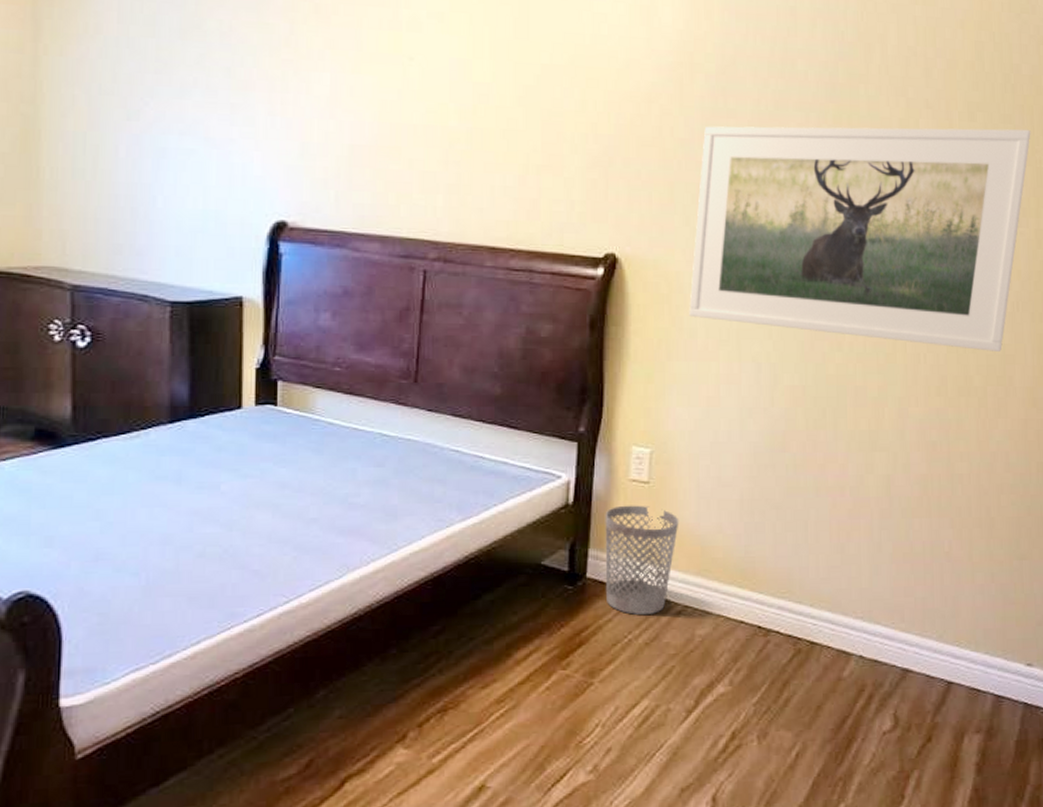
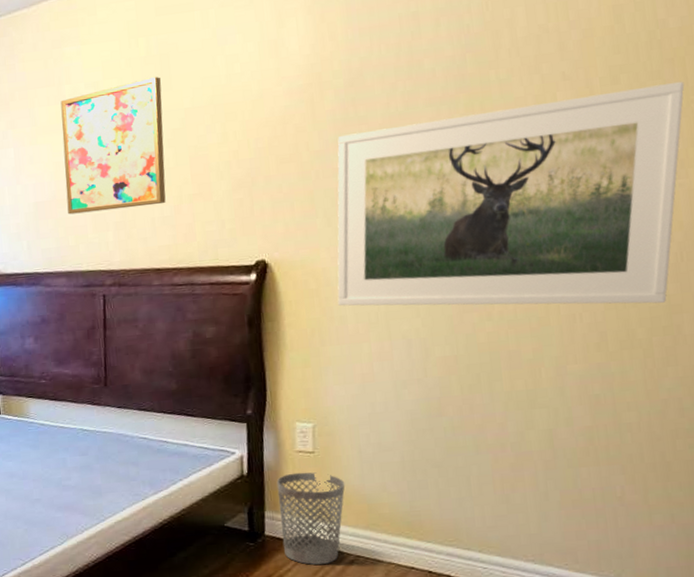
wall art: none [391,20,517,171] -> present [60,76,166,215]

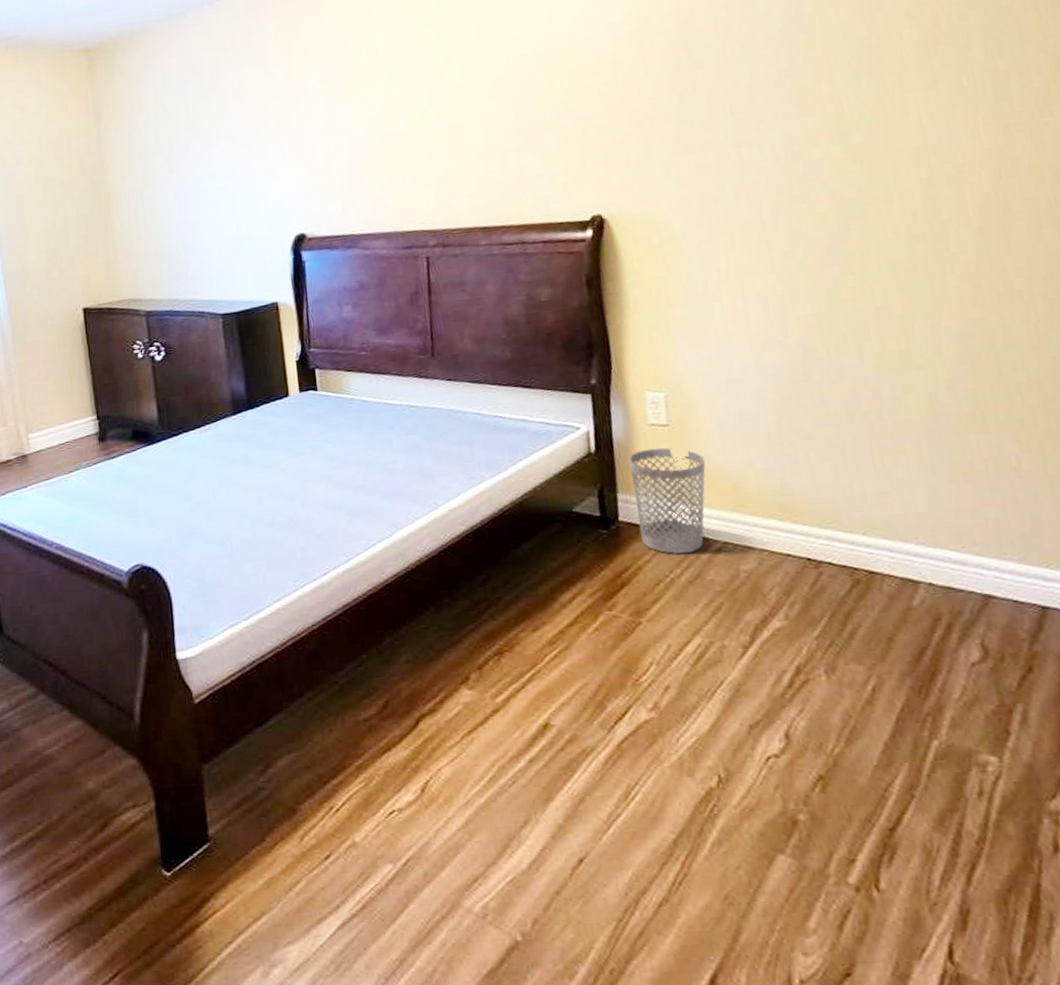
wall art: present [60,76,166,215] -> none [373,25,491,172]
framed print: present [337,81,685,306] -> none [671,16,1044,263]

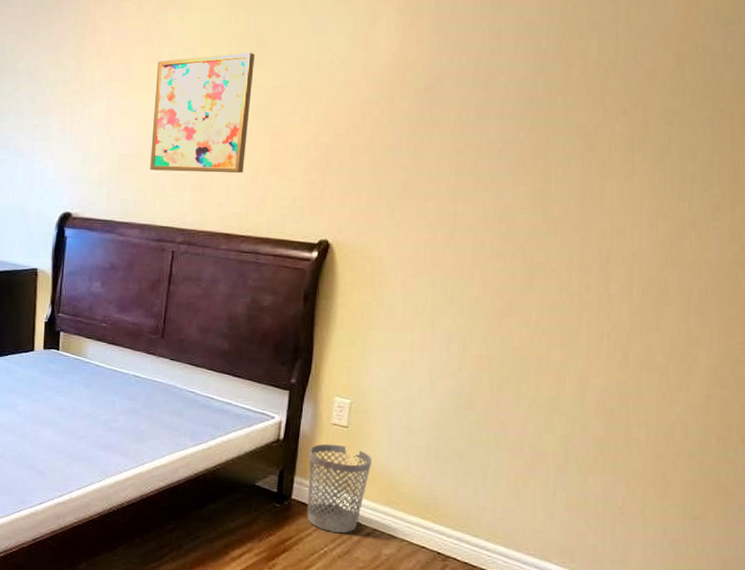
wall art: none [373,25,491,172] -> present [150,52,254,174]

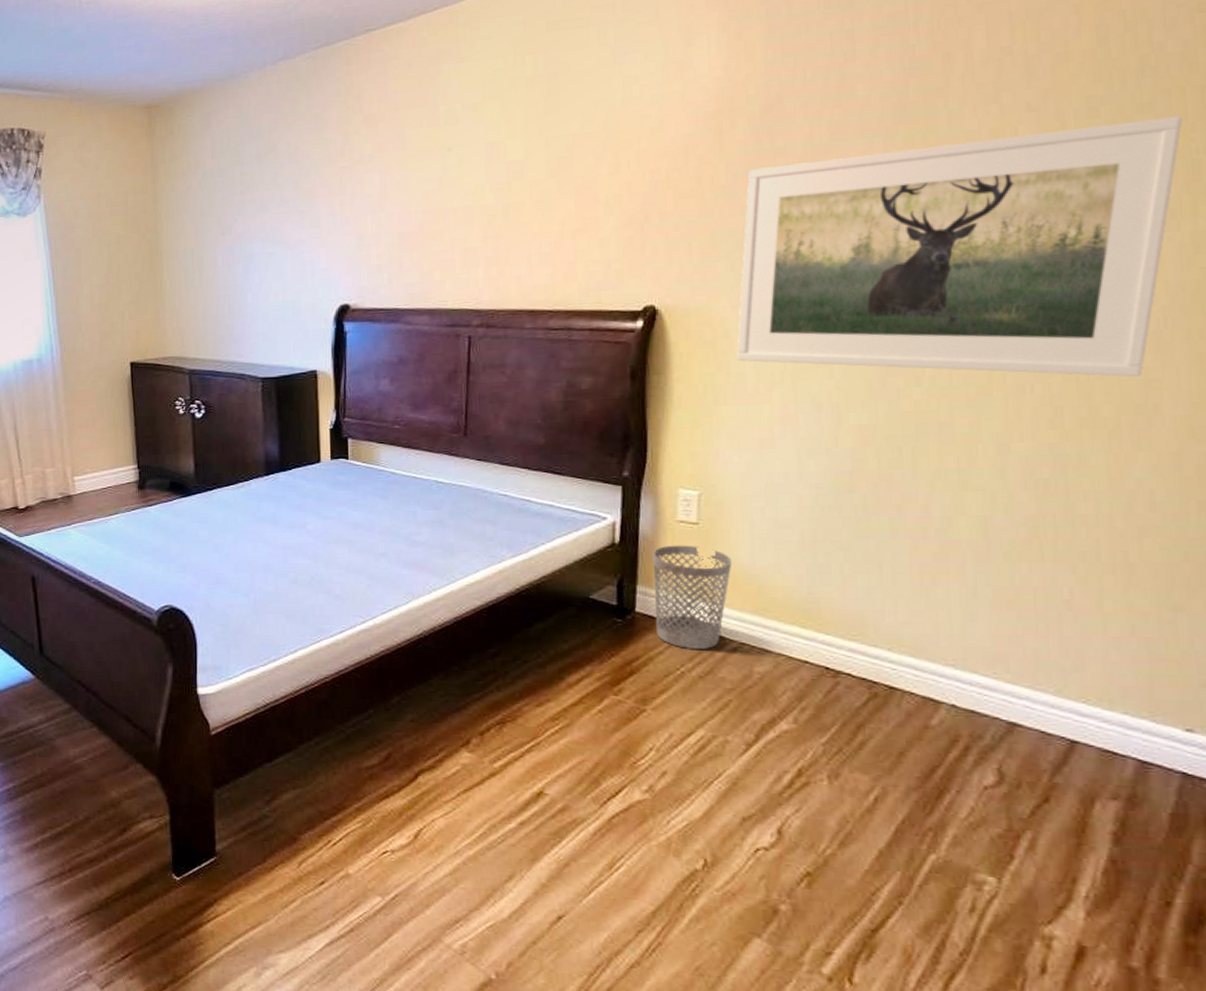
wall art: present [150,52,254,174] -> none [434,98,548,247]
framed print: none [390,131,731,333] -> present [736,115,1183,377]

